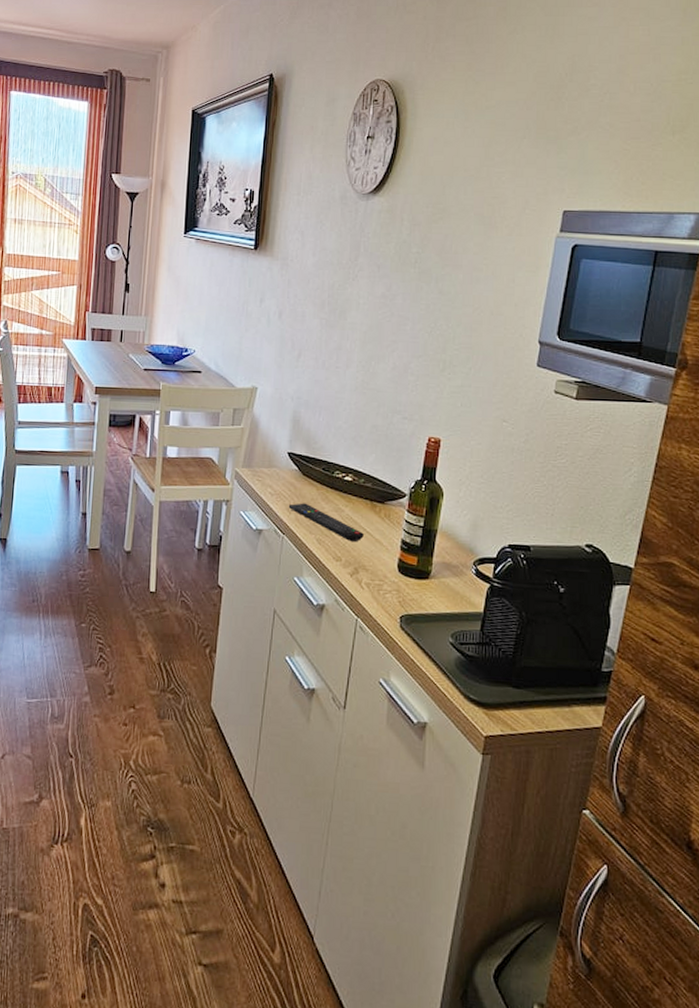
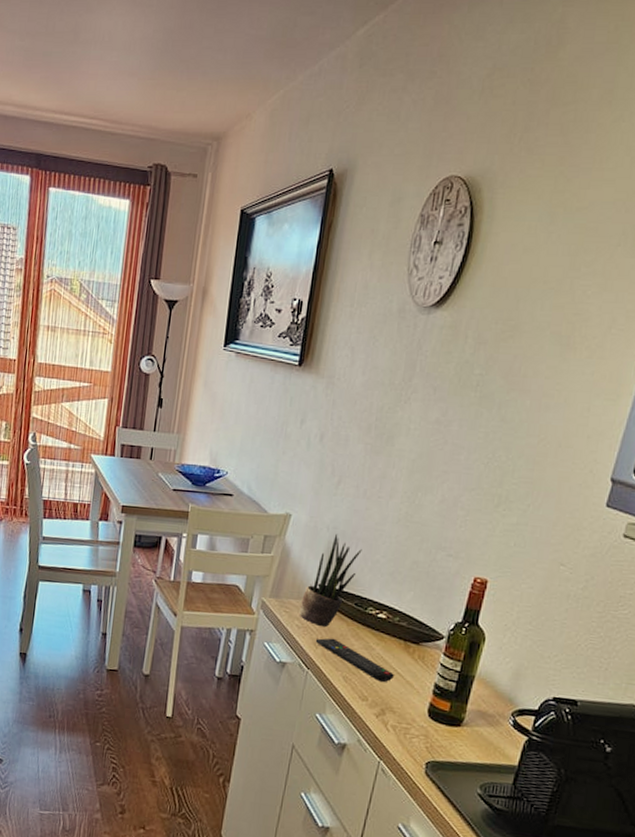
potted plant: none [271,403,325,493] -> present [299,533,362,627]

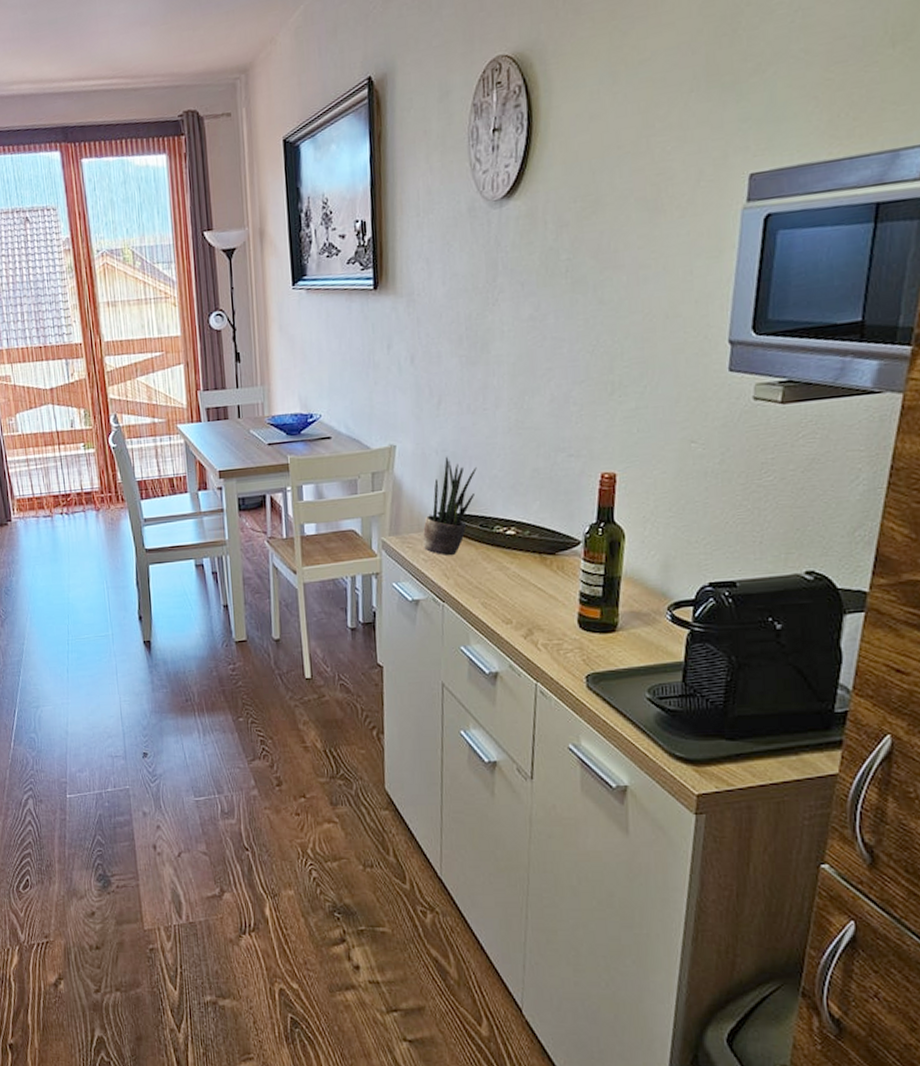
remote control: present [315,638,394,683] -> none [445,565,535,602]

